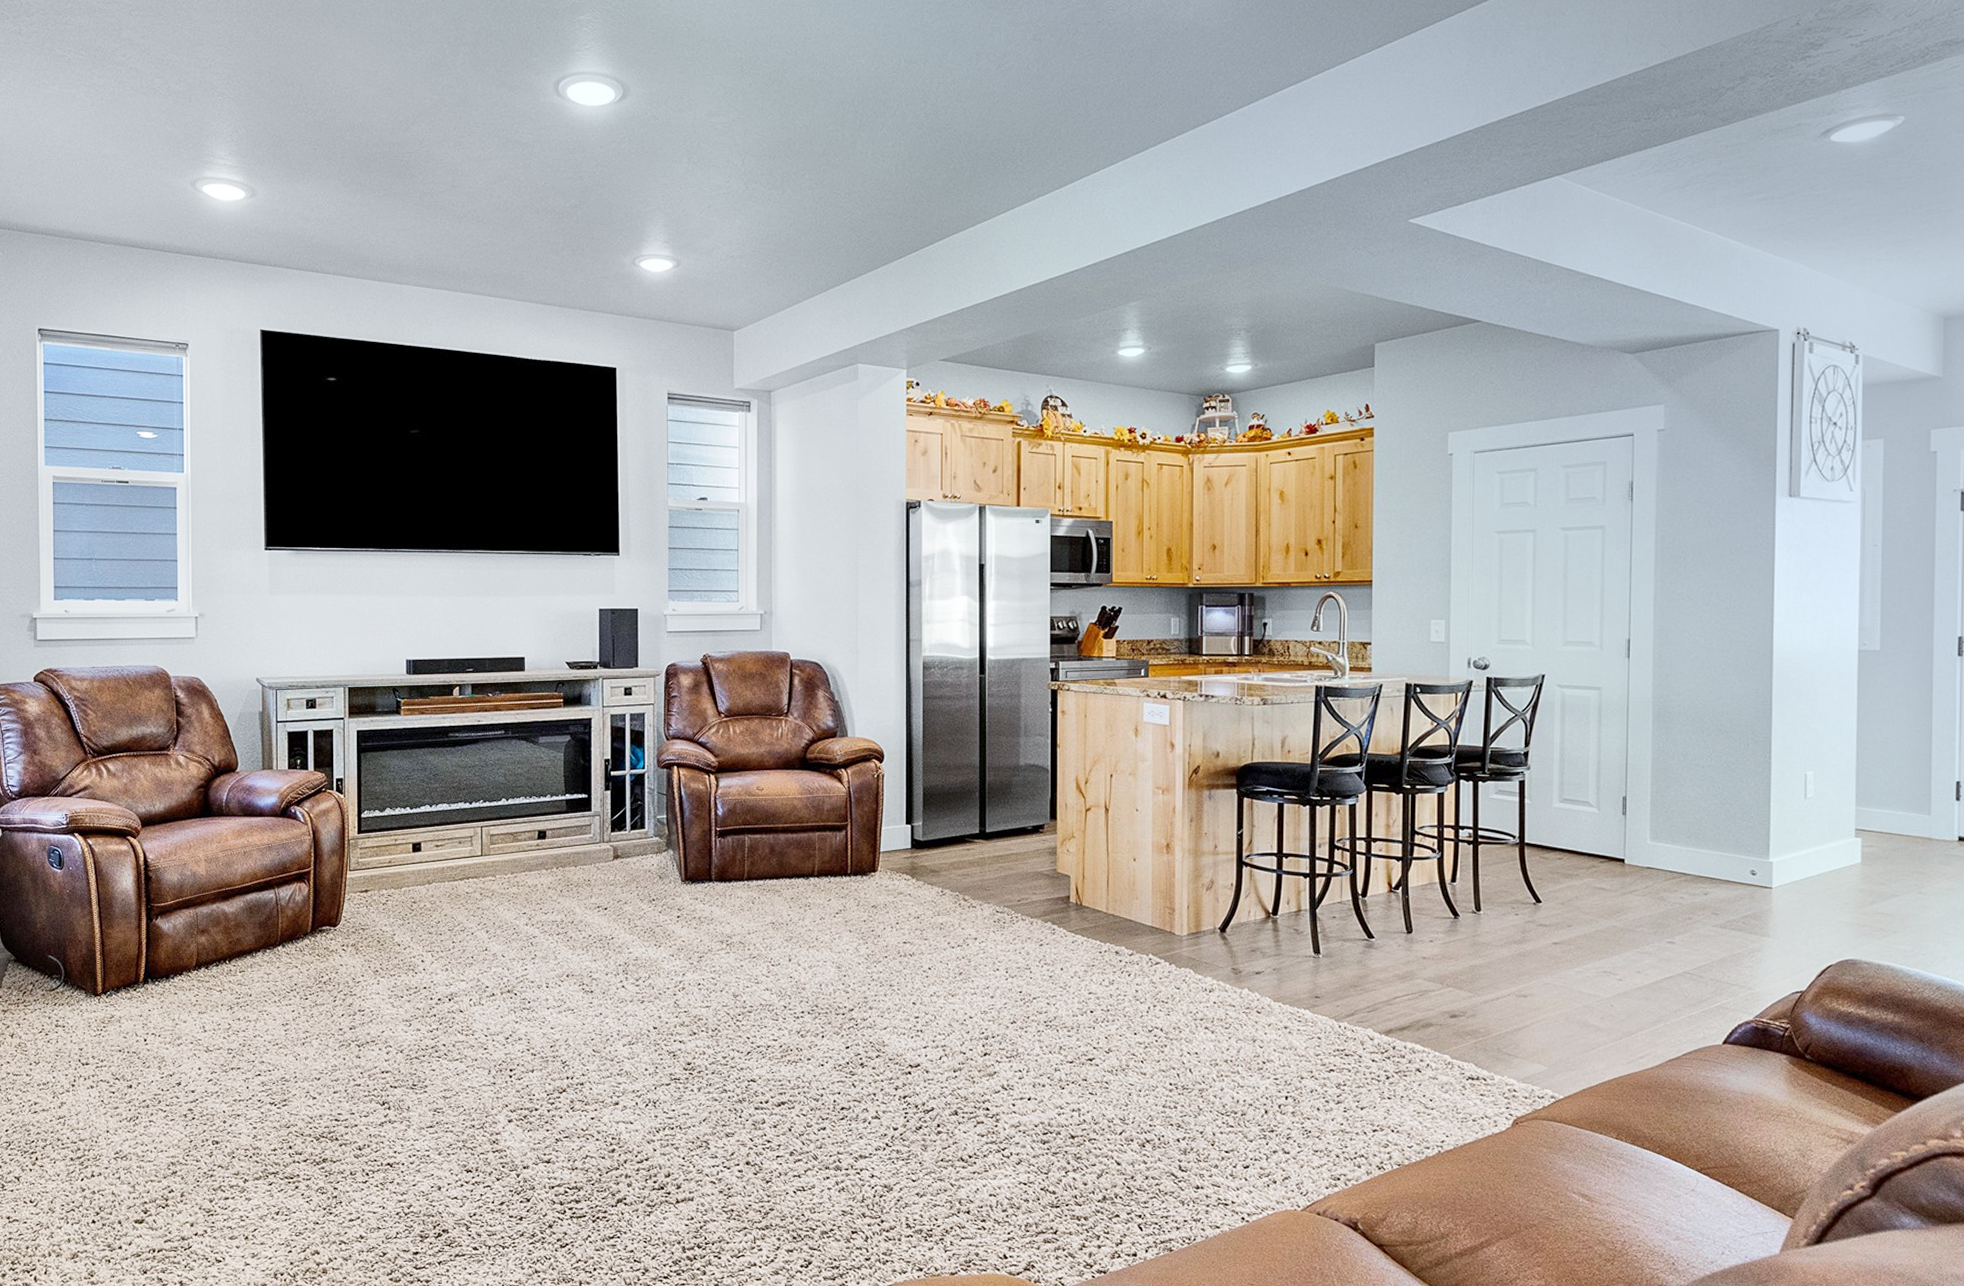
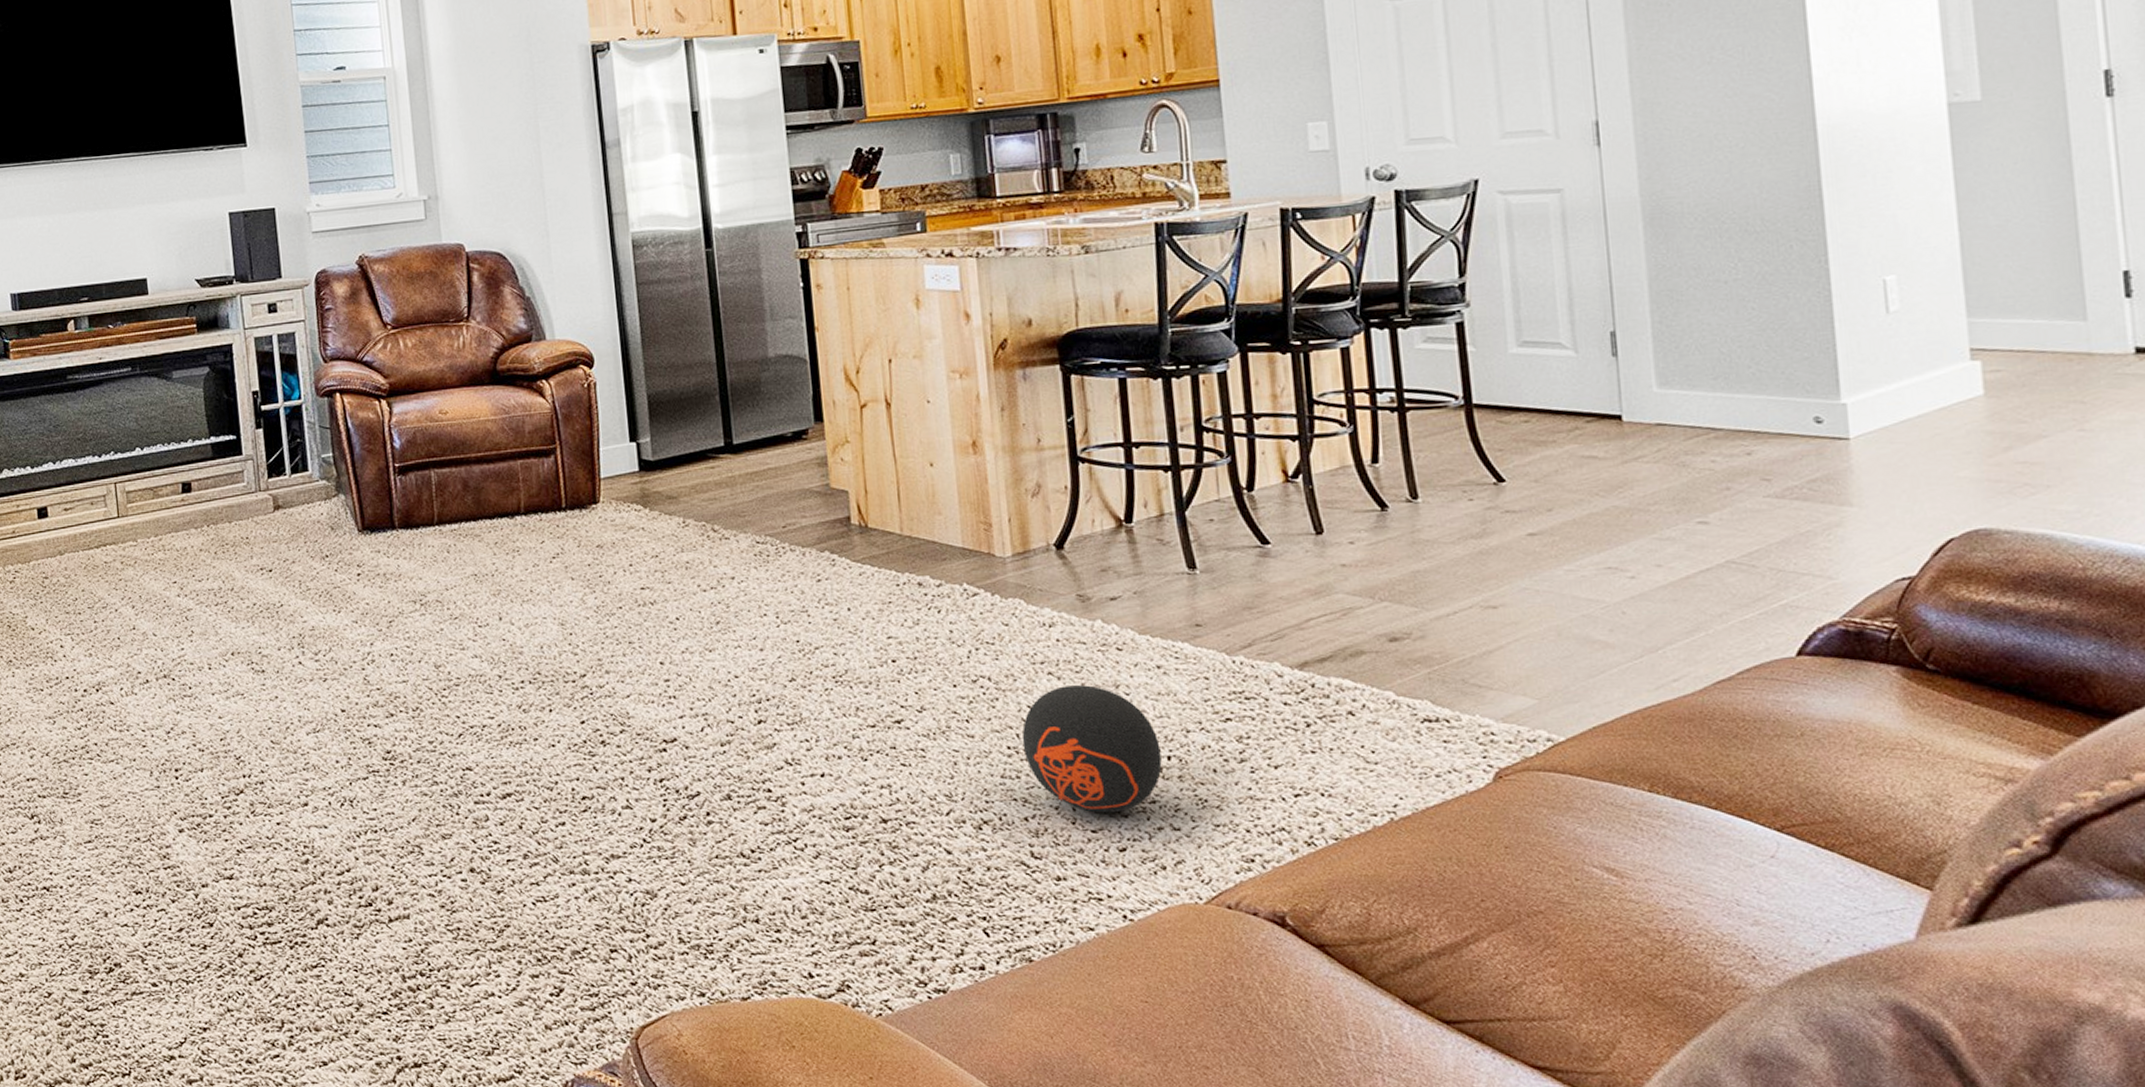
decorative ball: none [1181,1038,1281,1138] -> present [1022,685,1162,813]

